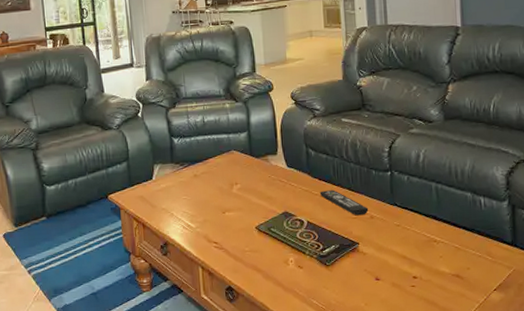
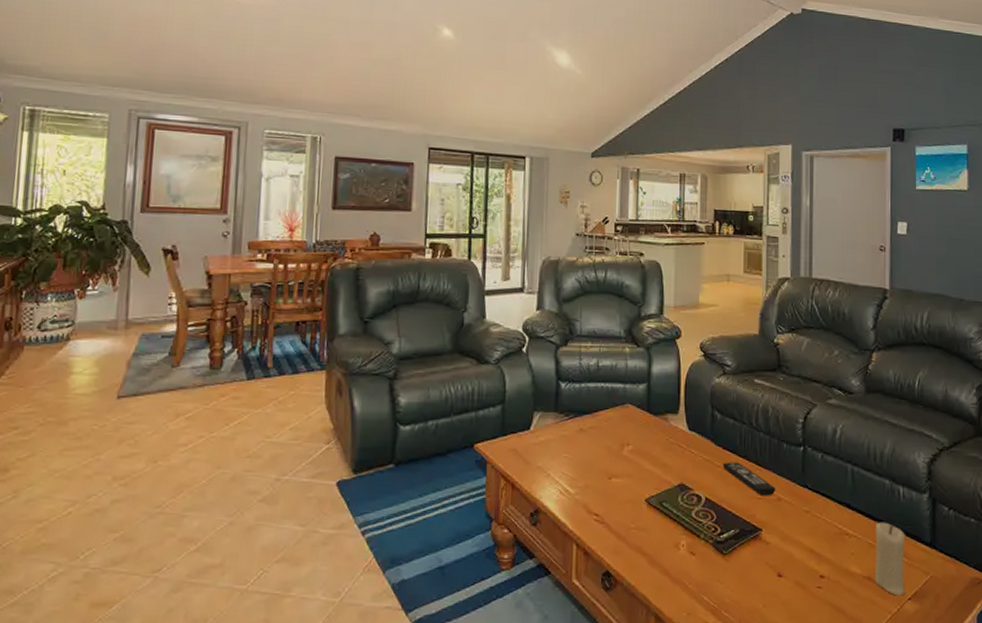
candle: none [461,228,491,288] -> present [874,522,905,596]

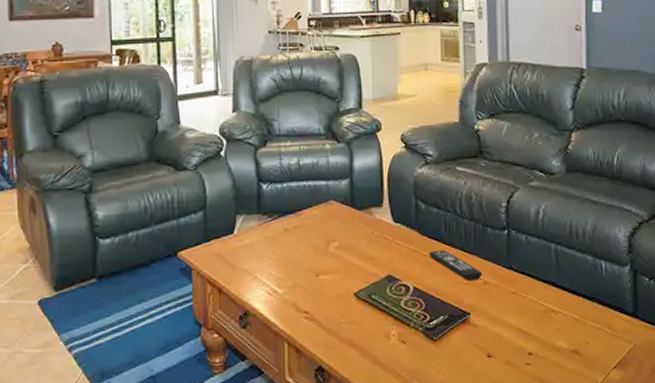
candle: present [874,522,905,596] -> none [580,296,610,366]

